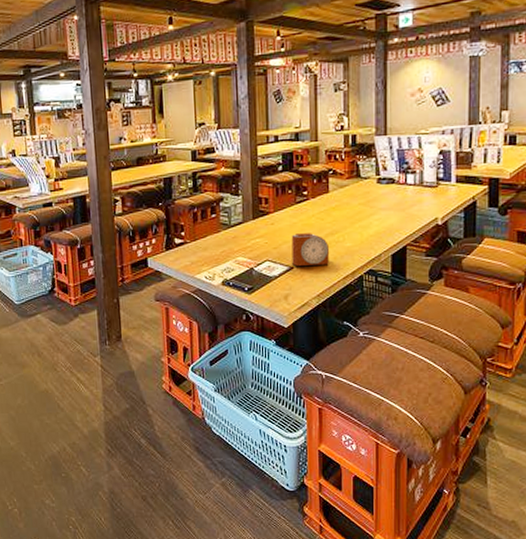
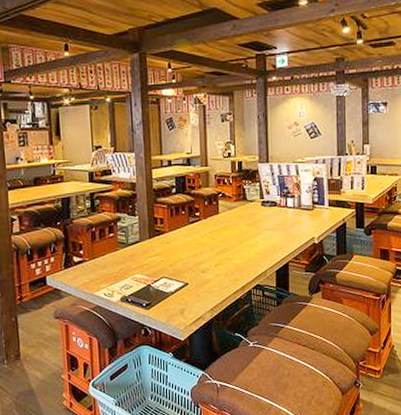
alarm clock: present [291,233,329,266] -> none [186,251,221,282]

